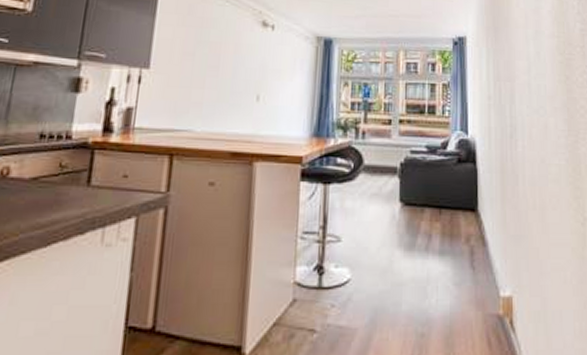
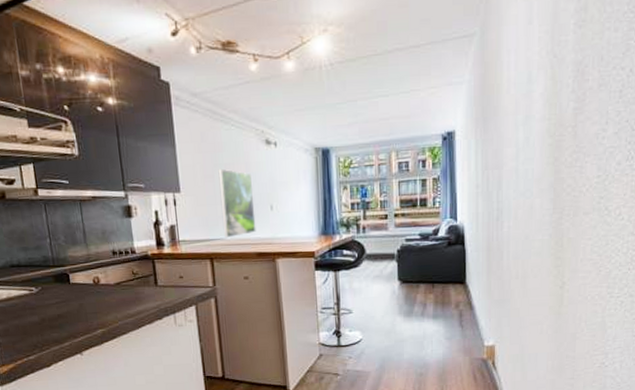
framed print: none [194,46,239,130] -> present [218,168,256,238]

